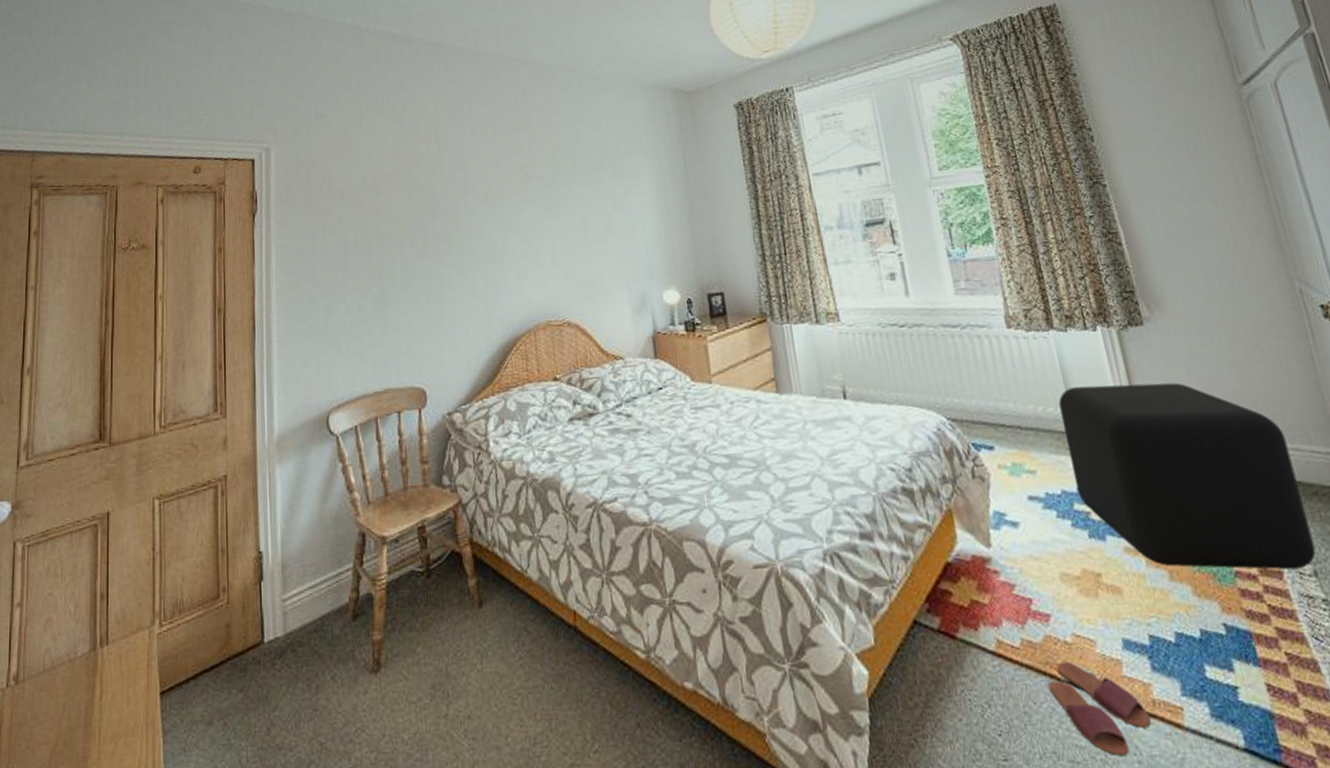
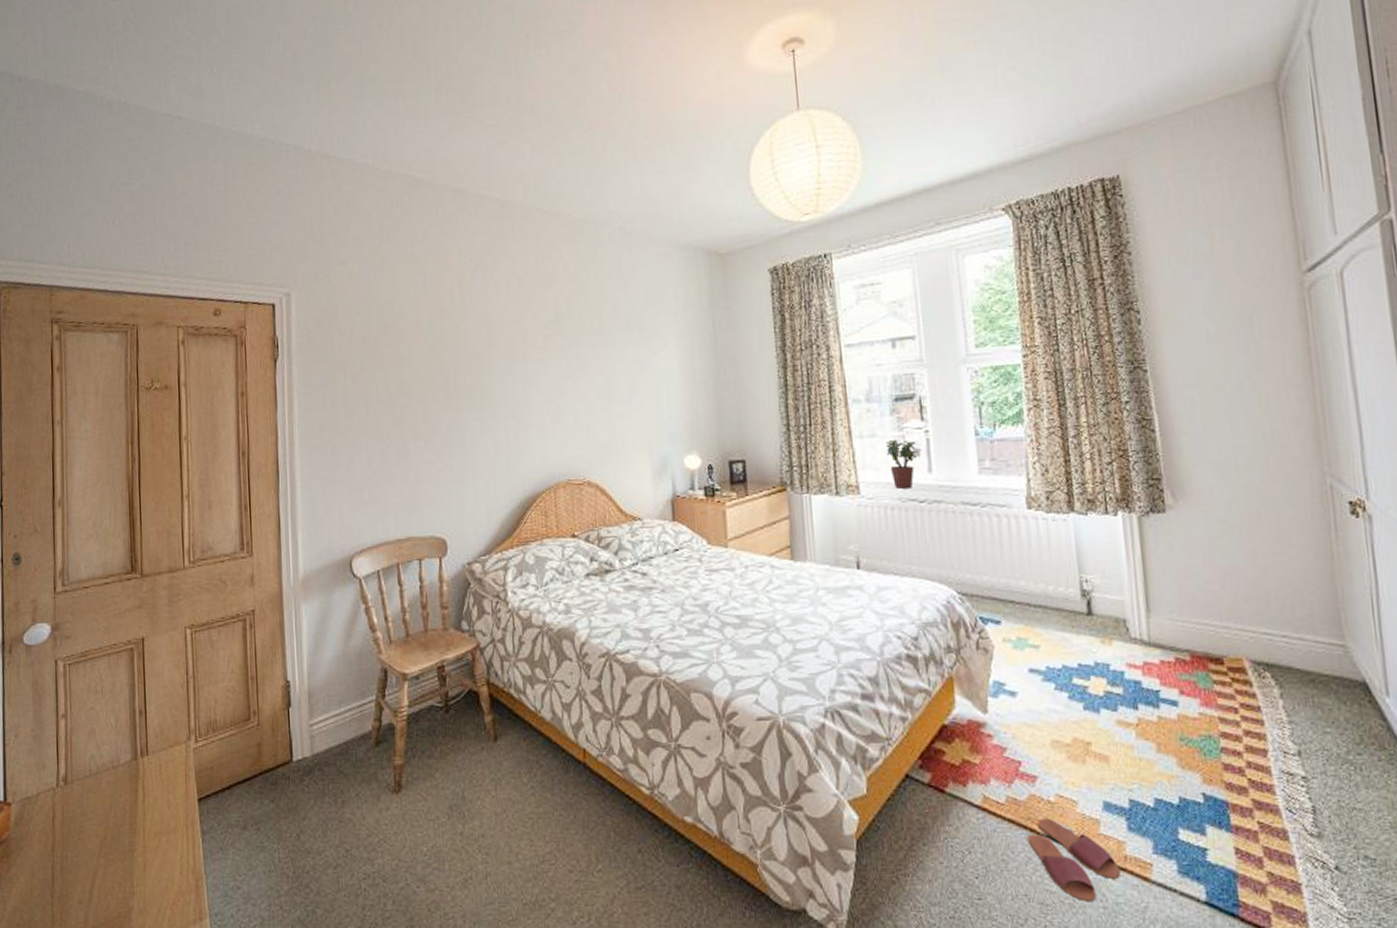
potted plant: none [861,264,894,314] -> present [886,439,918,489]
cube: present [1058,382,1316,570] -> none [1069,568,1303,749]

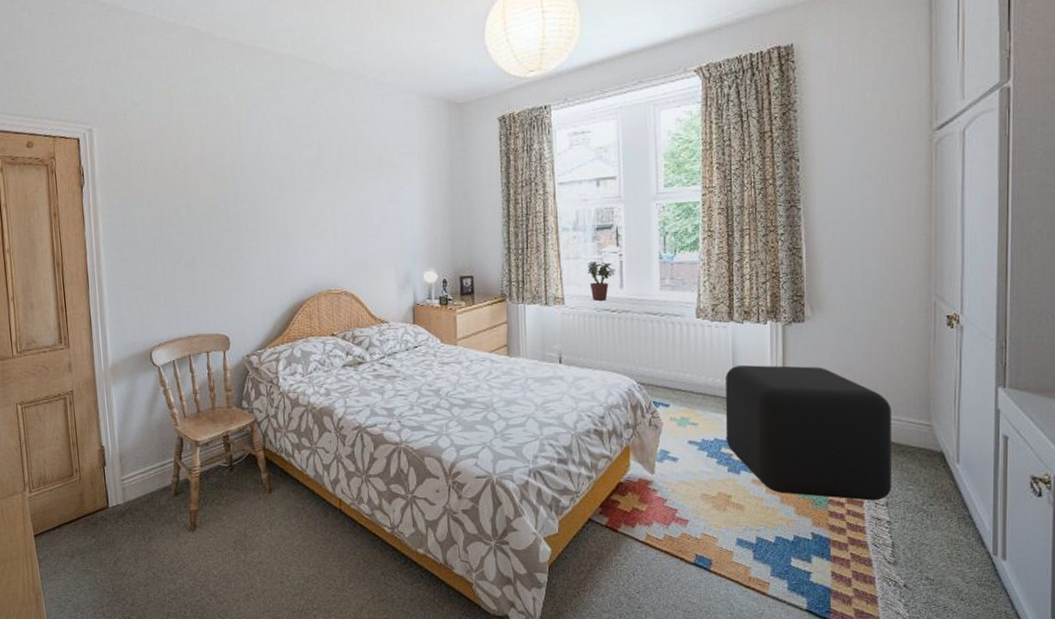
slippers: present [1027,818,1120,901] -> none [678,550,745,609]
cube: none [1069,568,1303,749] -> present [725,364,891,501]

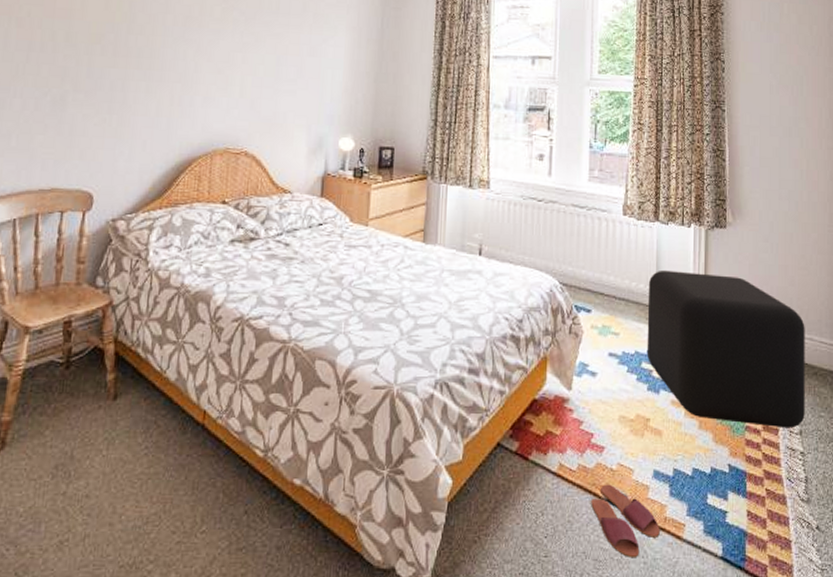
potted plant: present [588,260,613,301] -> none [517,143,542,188]
slippers: none [678,550,745,609] -> present [591,484,660,557]

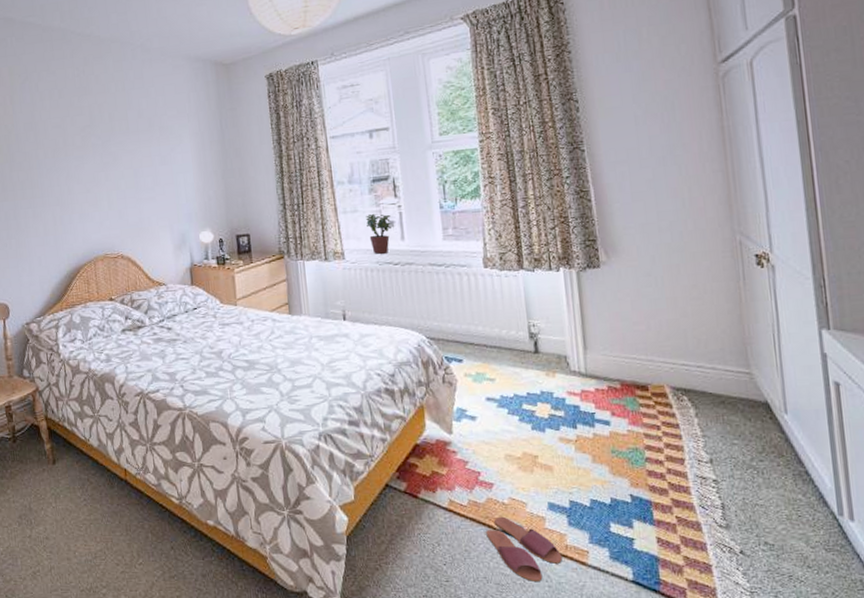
potted plant: none [517,143,542,188] -> present [366,213,392,254]
cube: present [646,269,805,428] -> none [519,314,715,458]

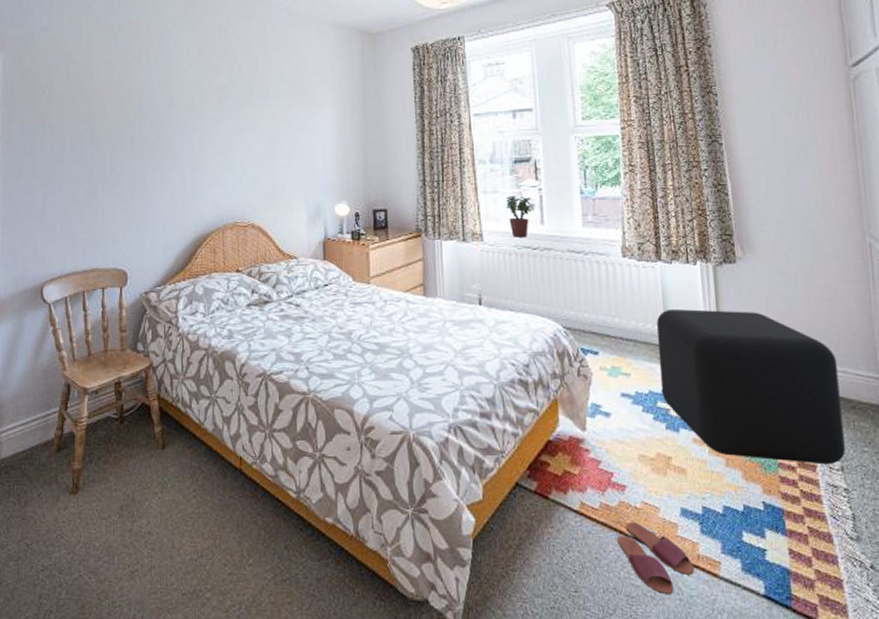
cube: none [519,314,715,458] -> present [656,308,846,465]

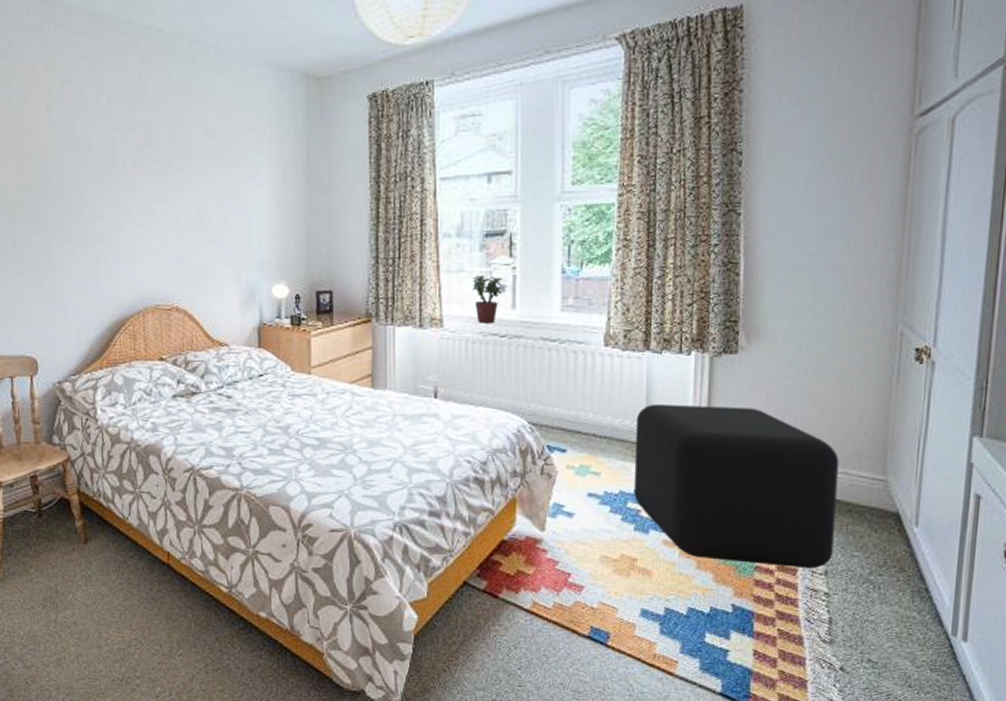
slippers: present [617,522,694,594] -> none [569,621,648,690]

